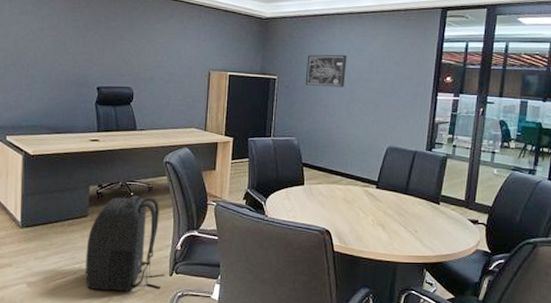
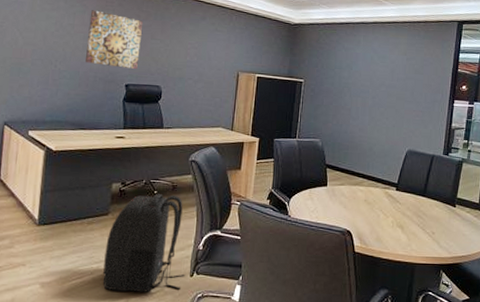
wall art: none [57,12,111,71] -> present [85,10,143,69]
wall art: present [305,54,347,88] -> none [330,60,371,93]

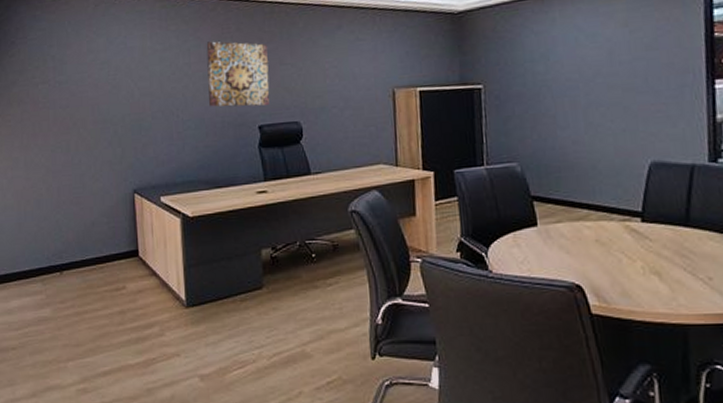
backpack: present [103,194,185,292] -> none [265,257,365,382]

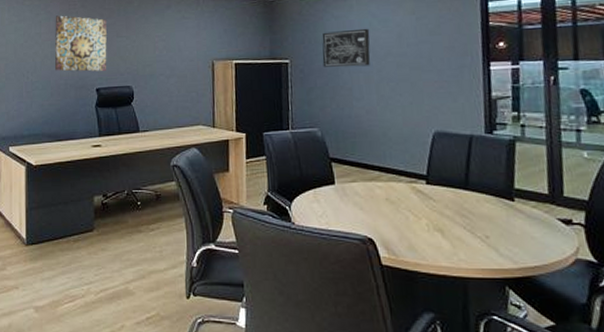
wall art: none [520,44,577,92] -> present [322,28,371,67]

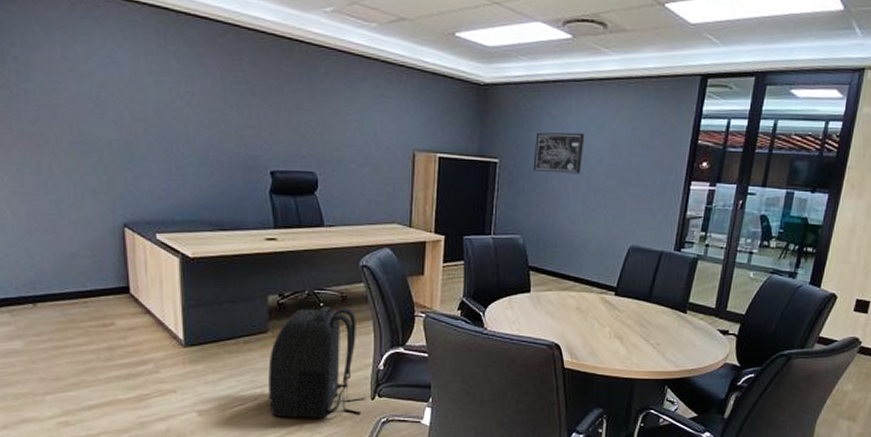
wall art: present [55,15,107,72] -> none [213,71,285,150]
backpack: none [94,205,181,317] -> present [268,307,365,418]

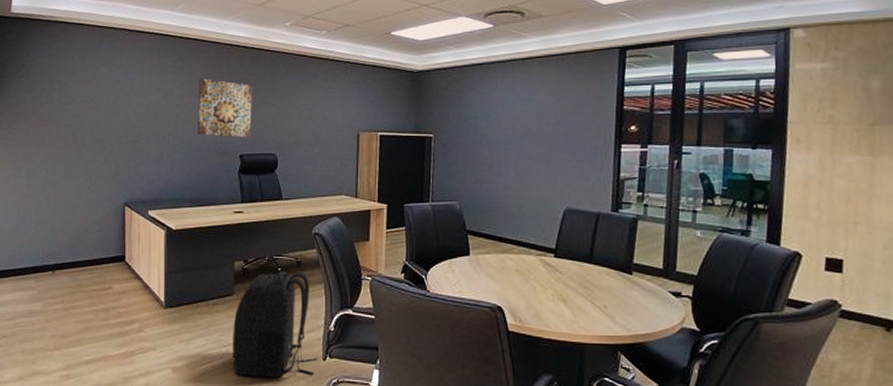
wall art: none [213,71,285,150] -> present [198,78,252,137]
wall art: present [533,132,585,174] -> none [465,106,512,144]

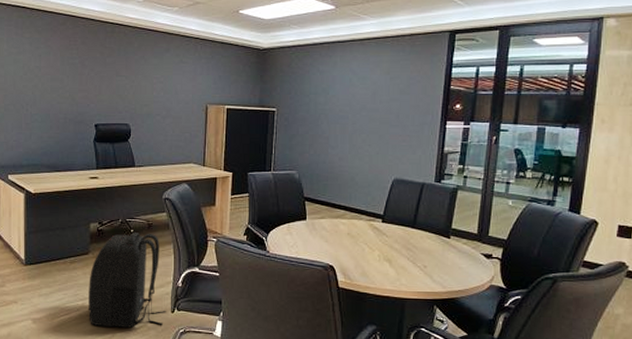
wall art: present [198,78,252,137] -> none [55,50,106,108]

